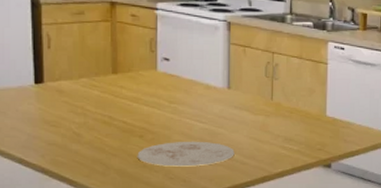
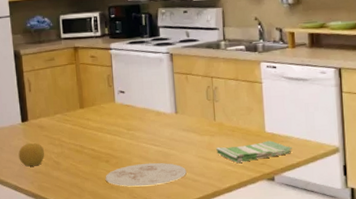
fruit: none [27,110,63,137] -> present [18,143,45,167]
dish towel: none [270,125,353,147] -> present [215,140,292,163]

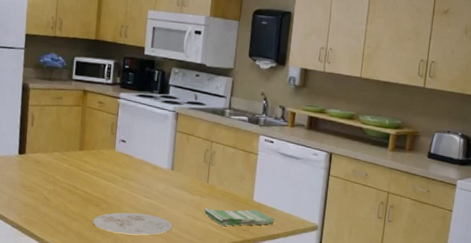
fruit: present [18,143,45,167] -> none [10,176,37,199]

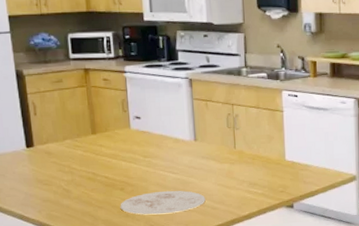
dish towel: present [203,209,275,226] -> none [235,168,311,190]

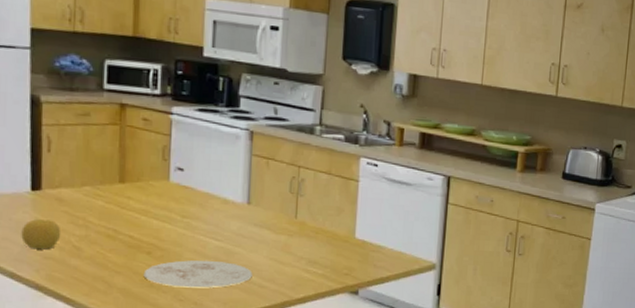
fruit: none [23,170,54,195] -> present [21,219,61,250]

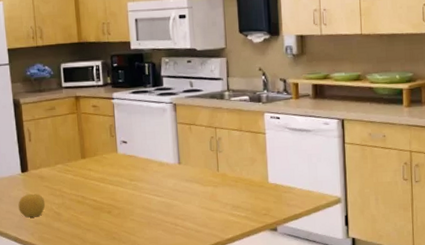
plate: present [143,260,253,288] -> none [107,213,189,238]

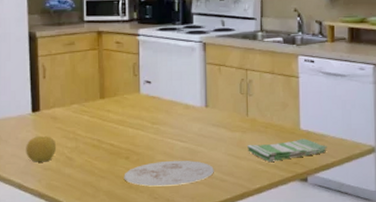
plate: none [107,213,189,238] -> present [124,160,214,187]
dish towel: none [218,191,295,213] -> present [246,138,327,162]

